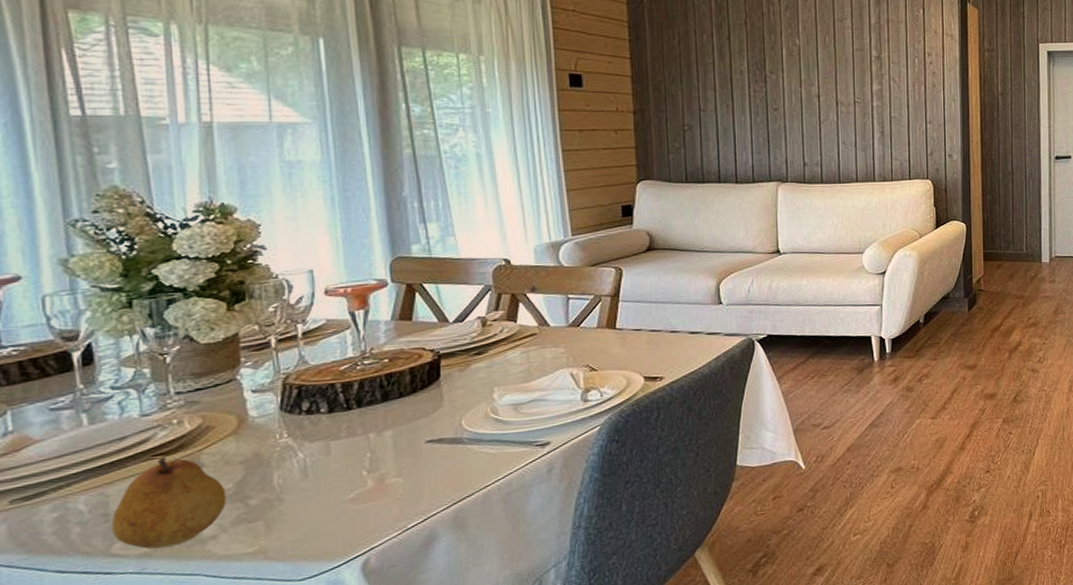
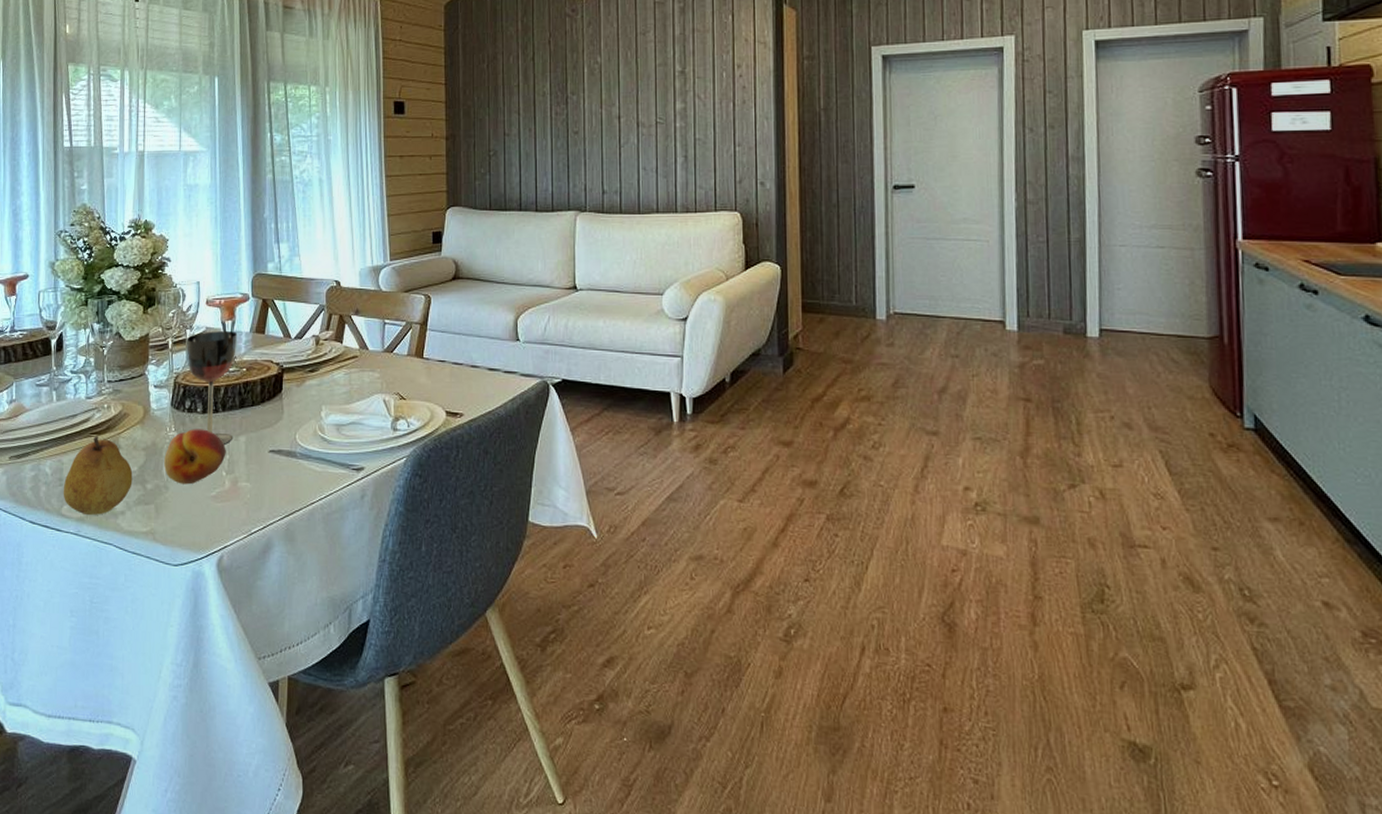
fruit: none [274,429,366,493] -> present [164,429,226,485]
wineglass: none [297,321,374,443] -> present [186,331,238,445]

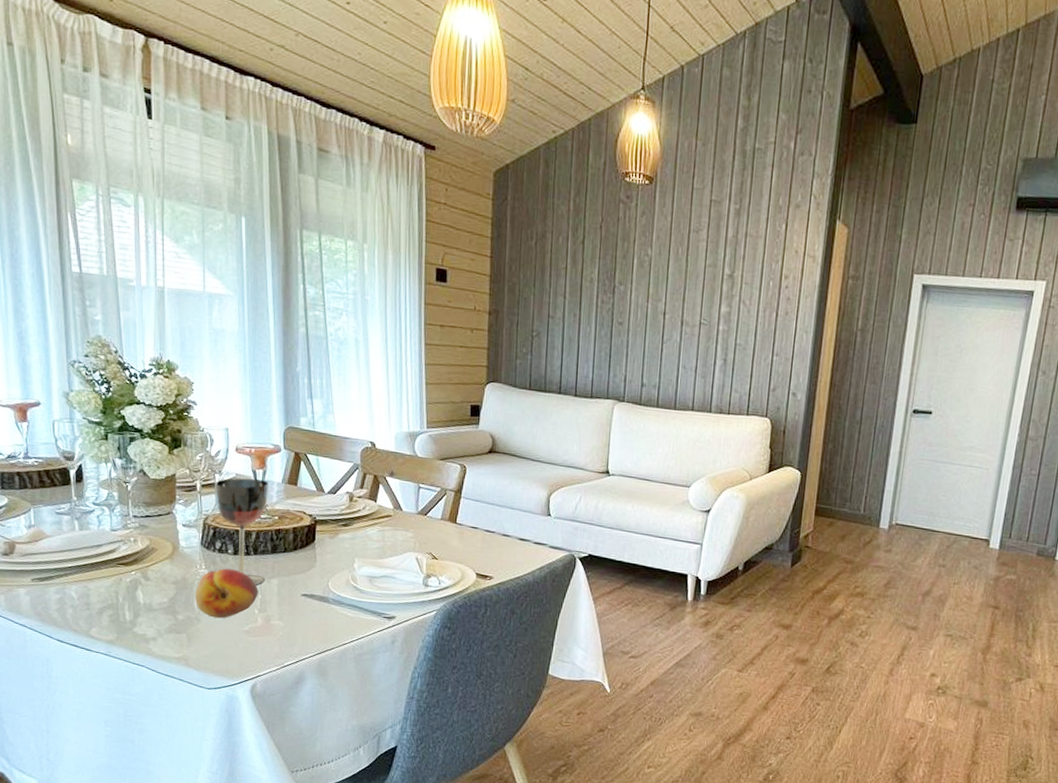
fruit: present [63,436,133,515] -> none [91,566,163,639]

